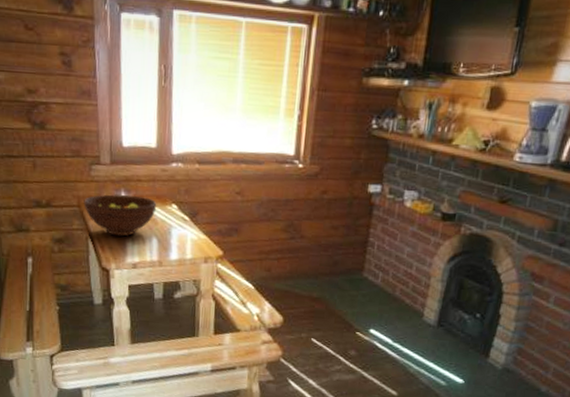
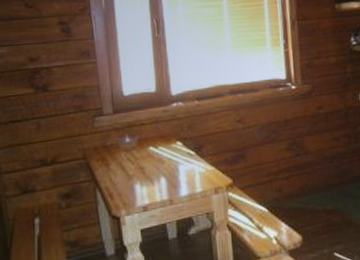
fruit bowl: present [83,194,157,237] -> none [89,139,162,182]

